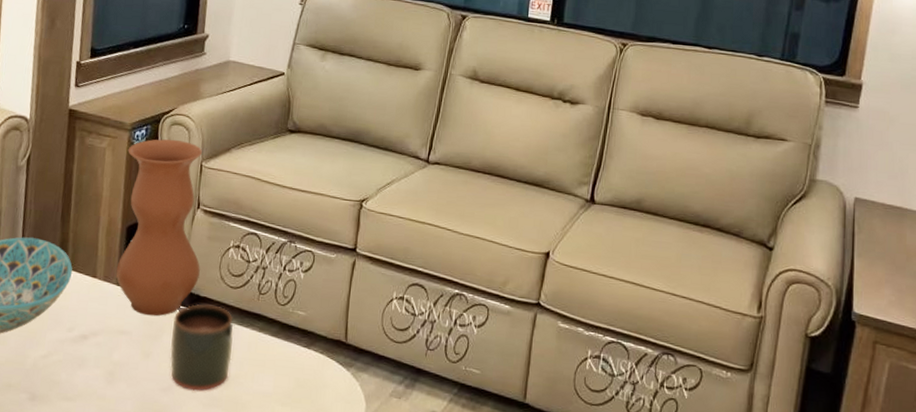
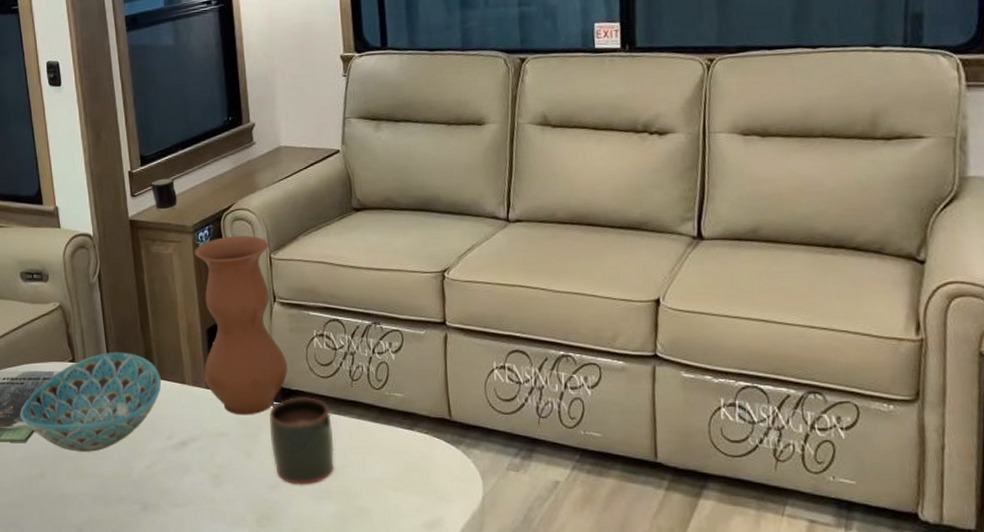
mug: none [96,73,121,106] -> present [151,178,177,211]

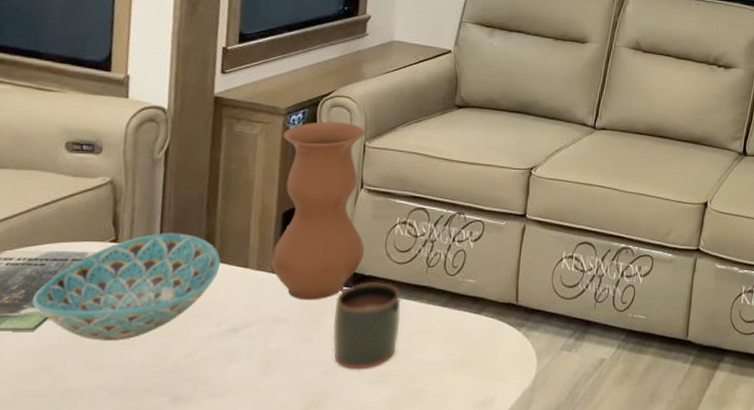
mug: present [151,178,177,211] -> none [246,58,274,91]

